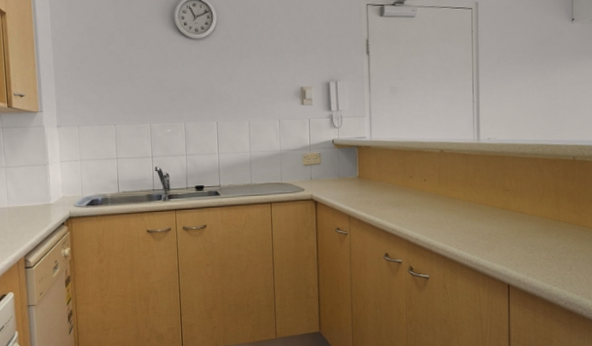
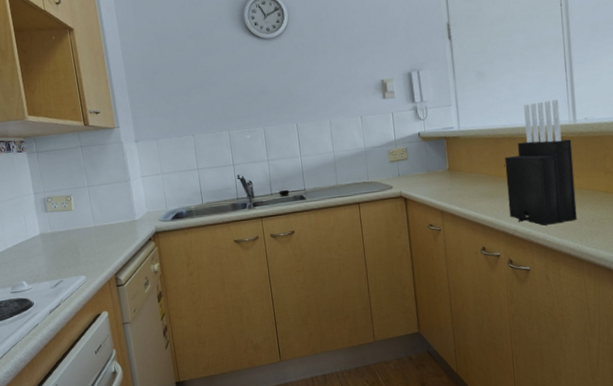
knife block: none [411,119,476,236] -> present [504,99,577,226]

